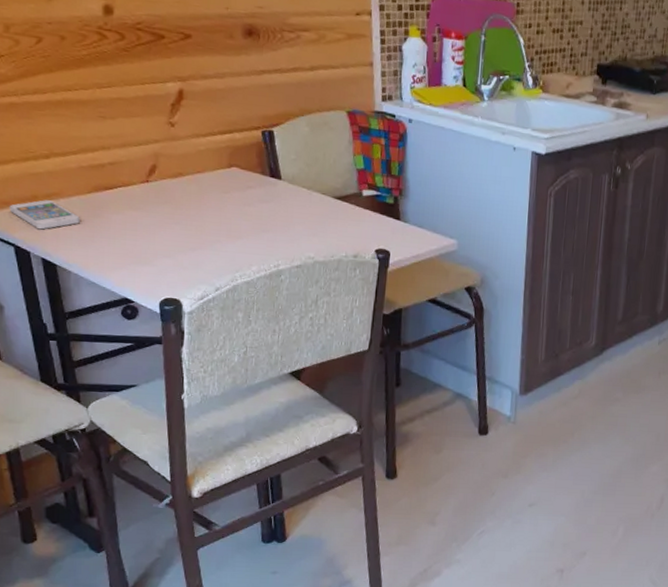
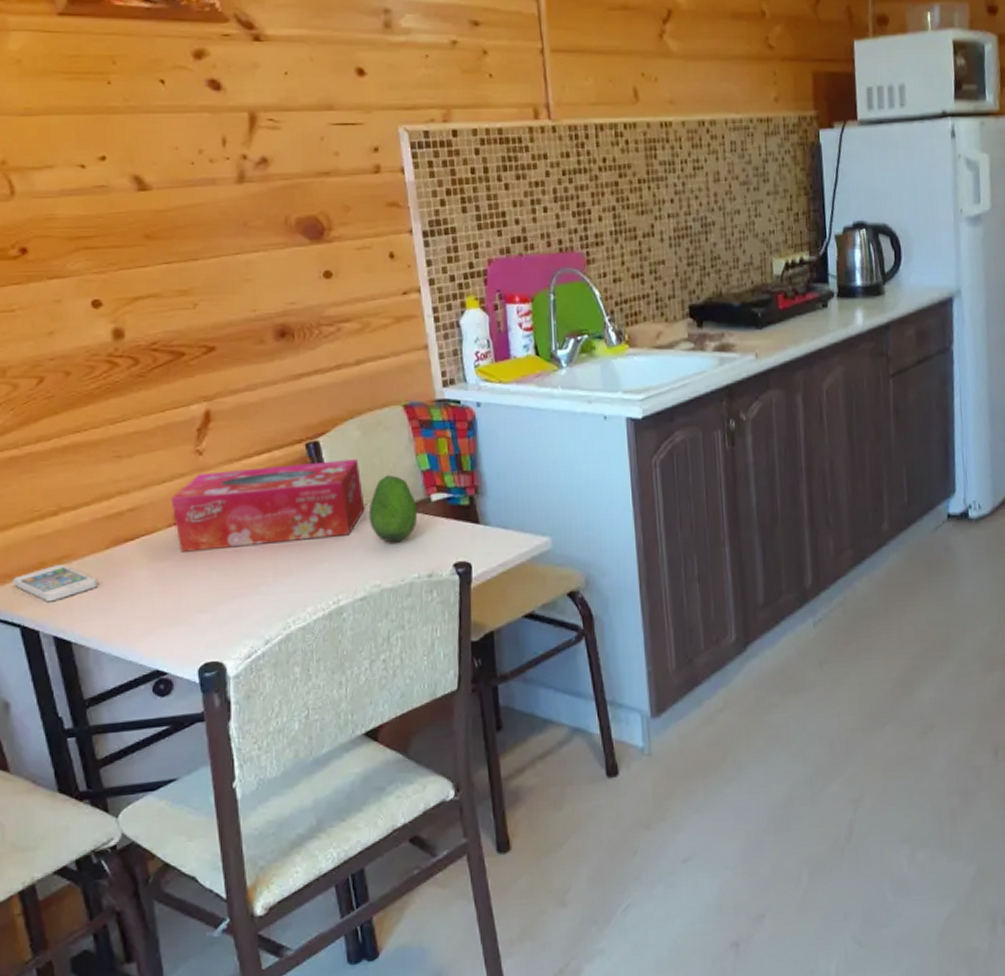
tissue box: none [145,142,307,213] -> present [171,459,365,552]
fruit: none [309,168,351,226] -> present [368,475,418,543]

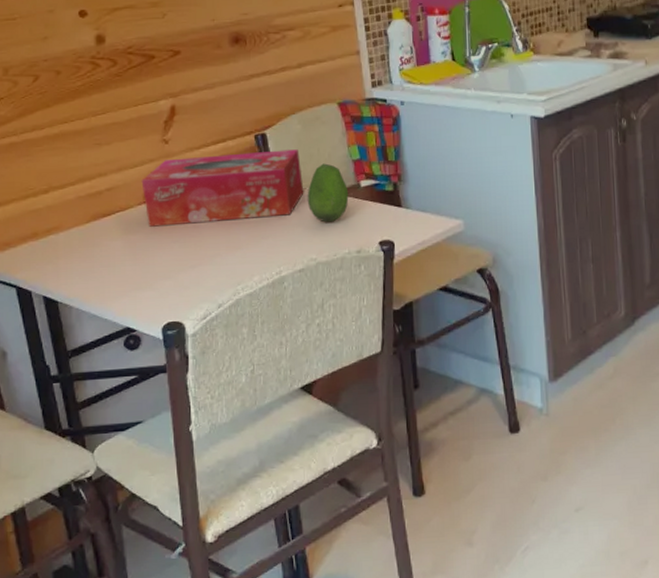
smartphone: present [13,564,97,602] -> none [11,235,80,267]

